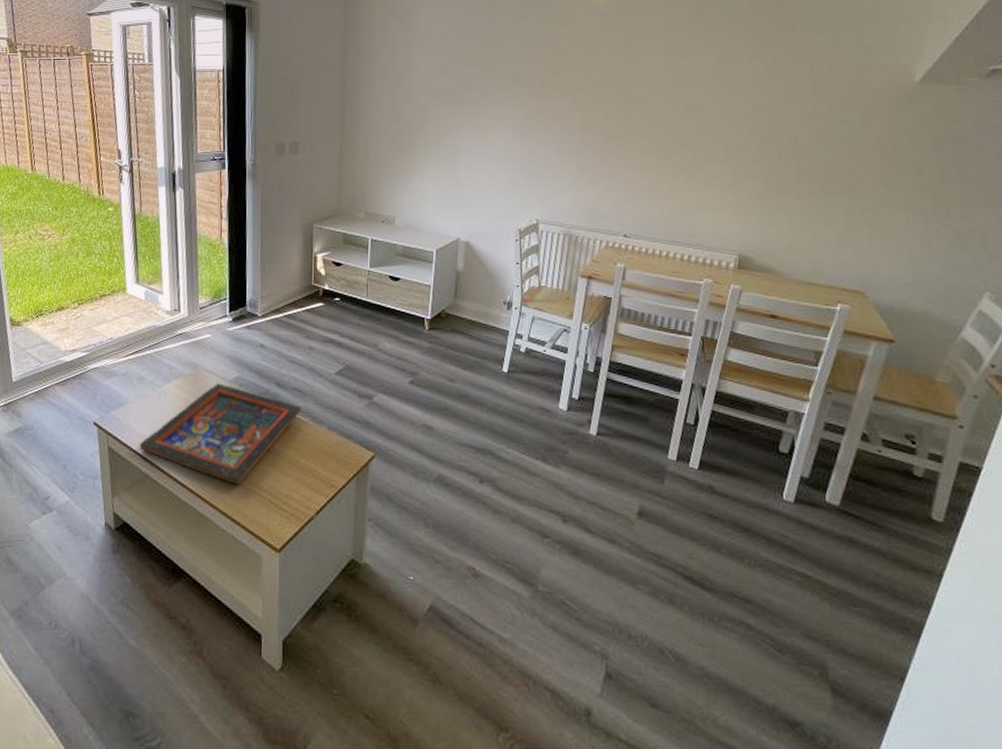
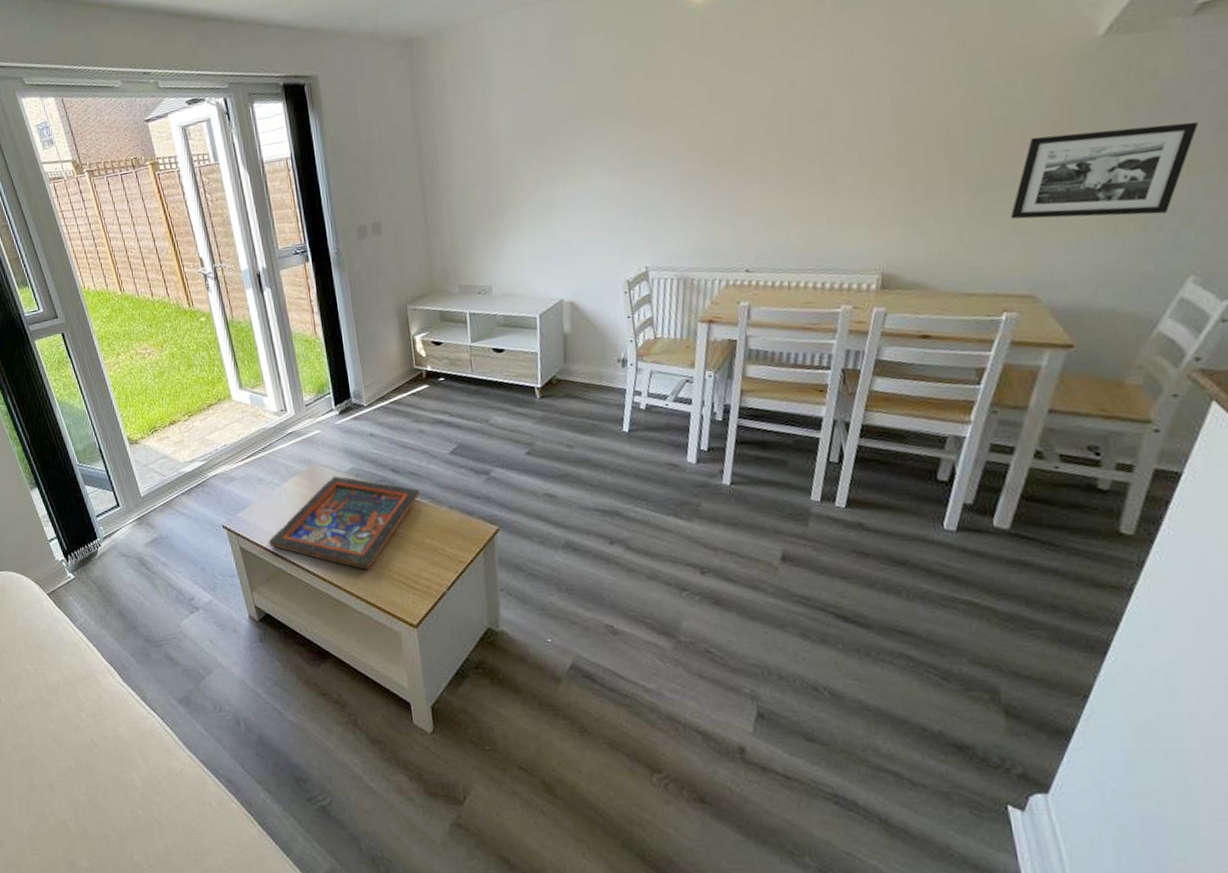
picture frame: none [846,156,992,236] -> present [1011,121,1199,219]

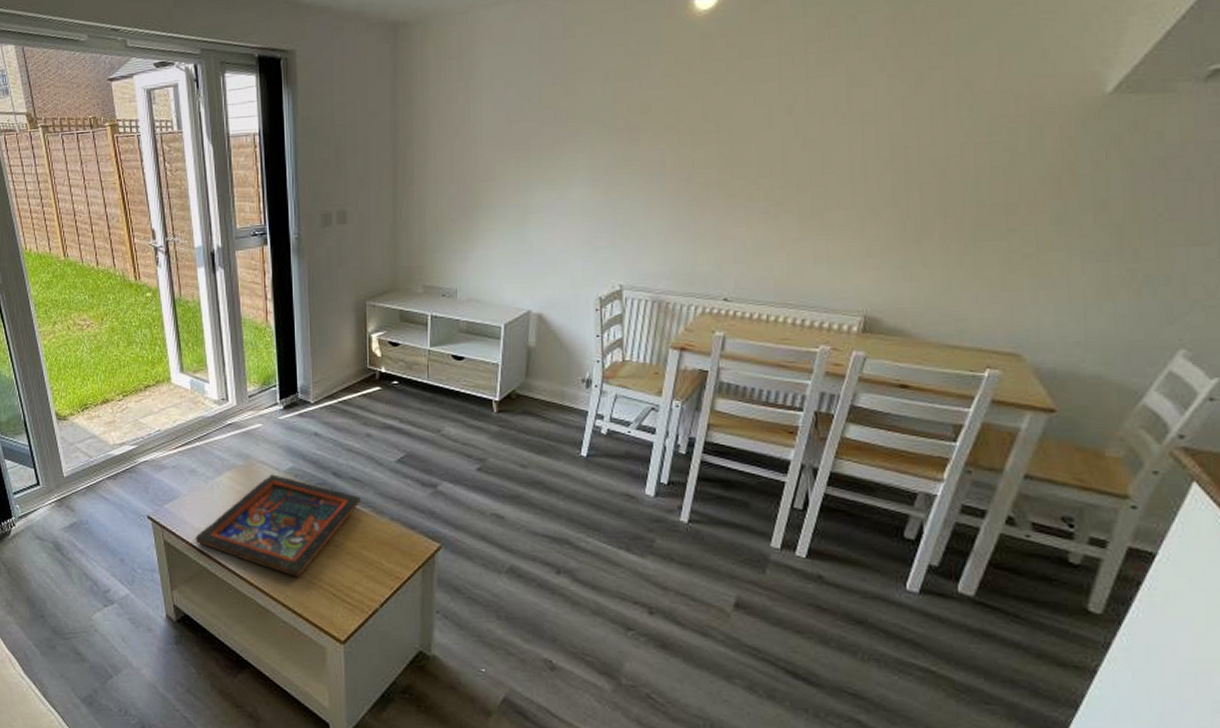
picture frame: present [1011,121,1199,219] -> none [1002,190,1202,282]

